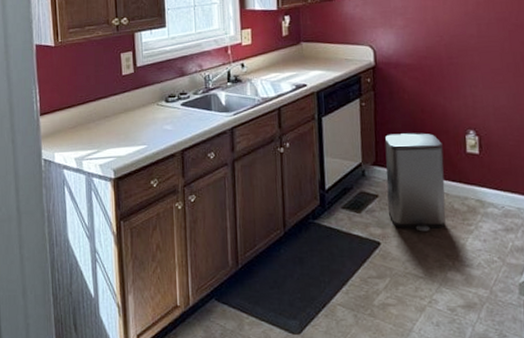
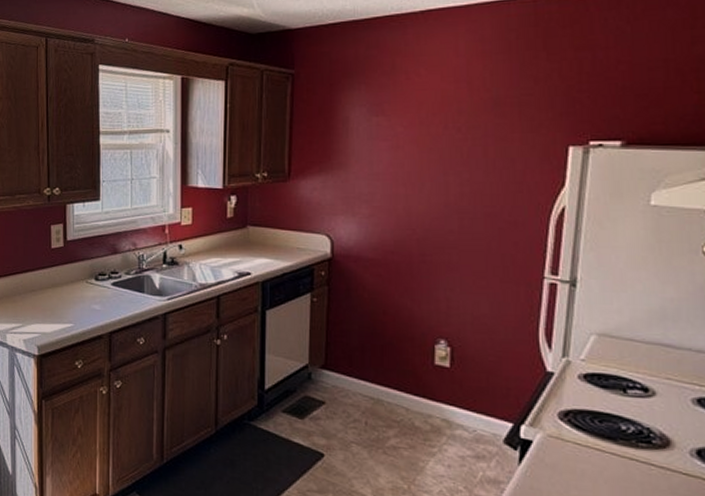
pedal bin: present [385,133,446,232] -> none [335,335,407,448]

